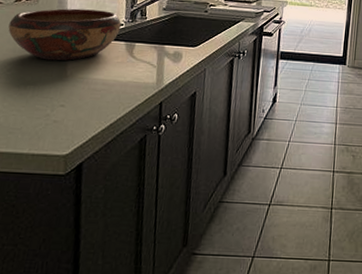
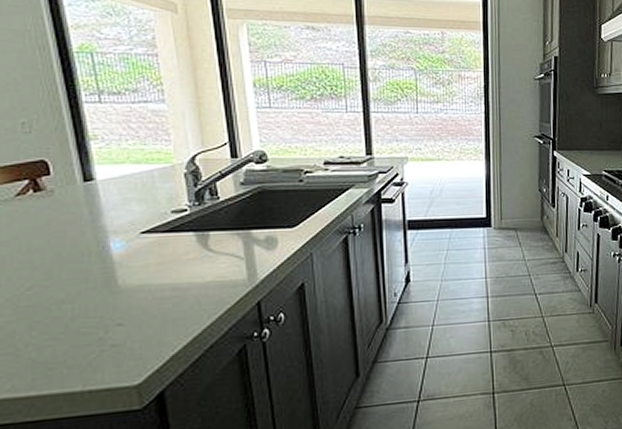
decorative bowl: present [8,8,121,61] -> none [14,194,184,269]

